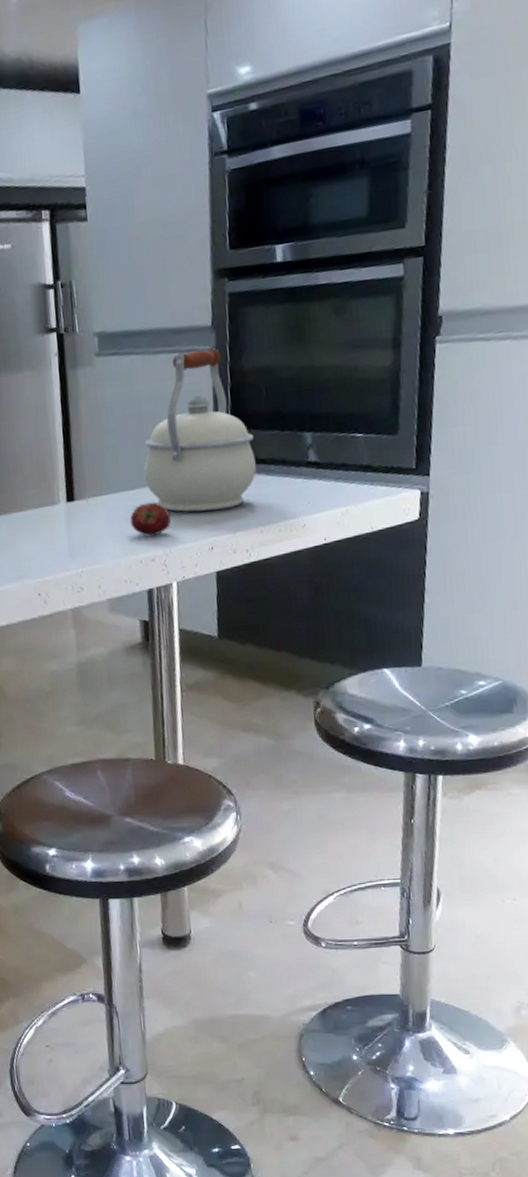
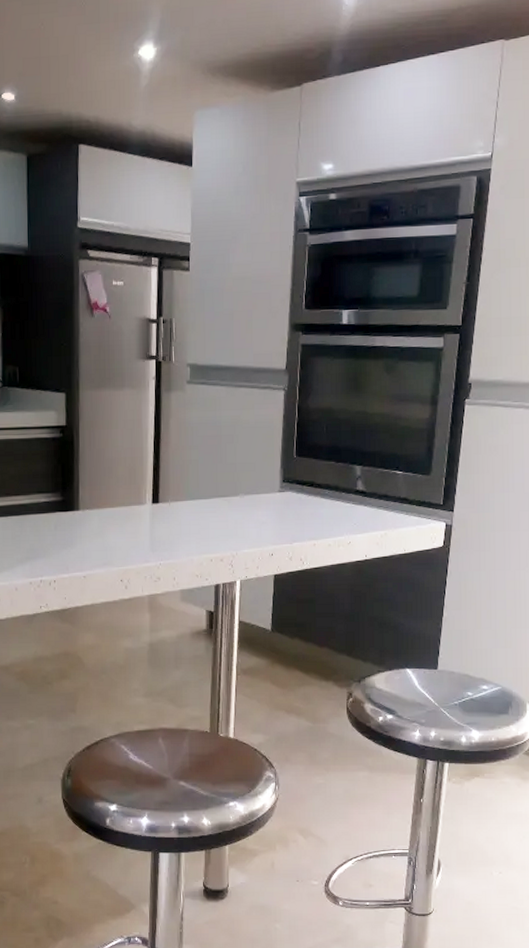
fruit: present [130,501,172,537] -> none [205,510,240,540]
kettle: present [143,348,256,512] -> none [219,388,314,523]

